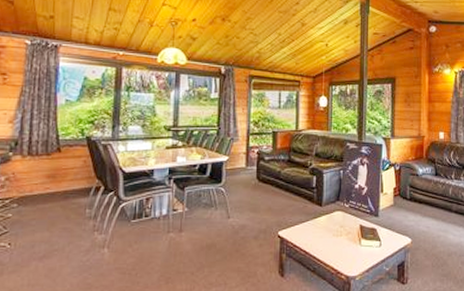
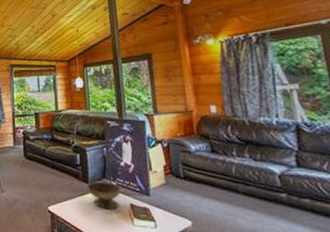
decorative bowl: none [319,204,353,231] -> present [86,181,122,210]

